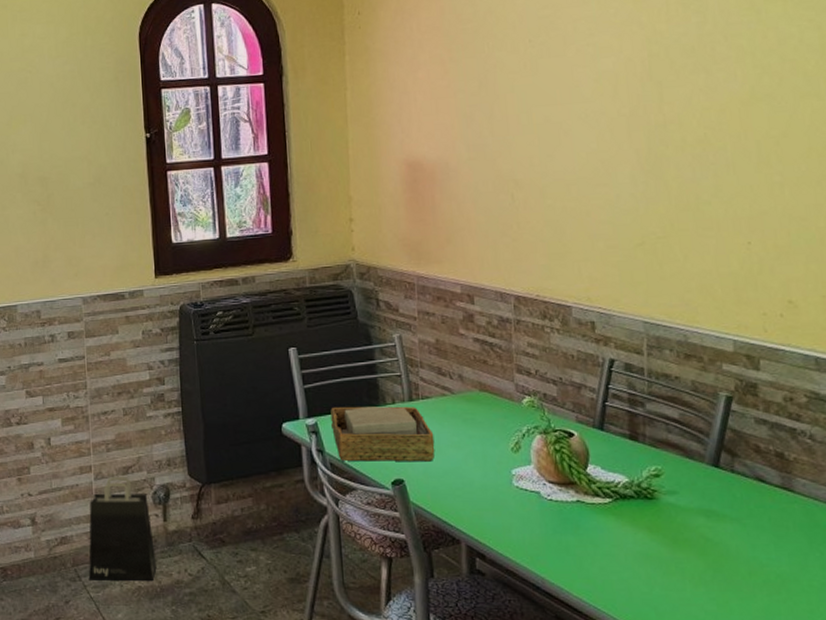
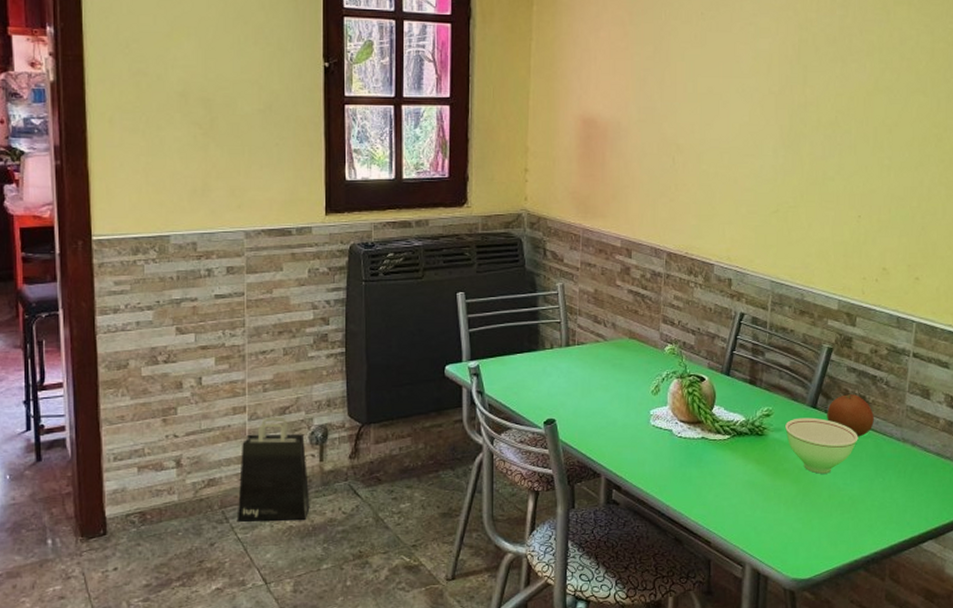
napkin holder: present [330,406,435,462] -> none [493,350,586,403]
bowl: none [681,478,781,546] -> present [785,417,858,474]
fruit: none [734,451,799,502] -> present [827,394,874,437]

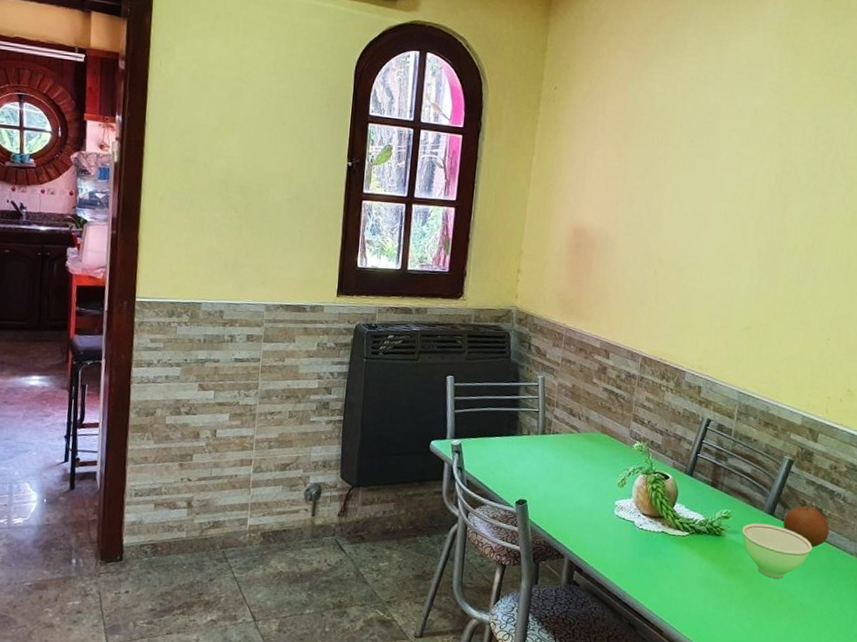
shopping bag: present [238,416,310,522] -> none [236,471,301,567]

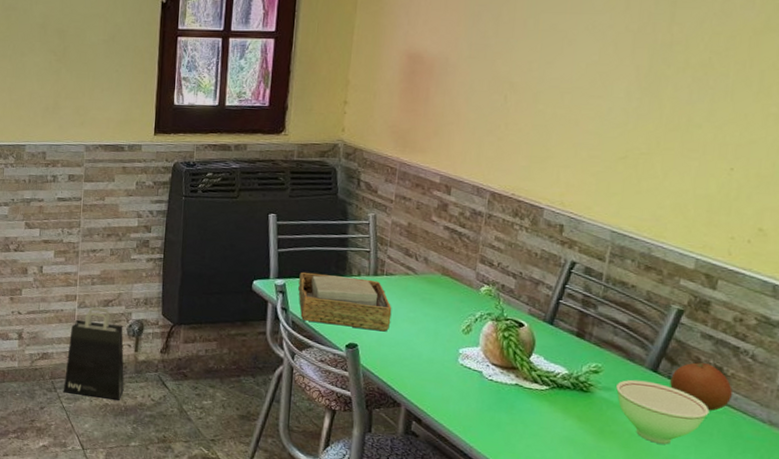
shopping bag: none [236,471,301,567] -> present [64,307,124,400]
napkin holder: none [473,432,558,488] -> present [298,272,392,332]

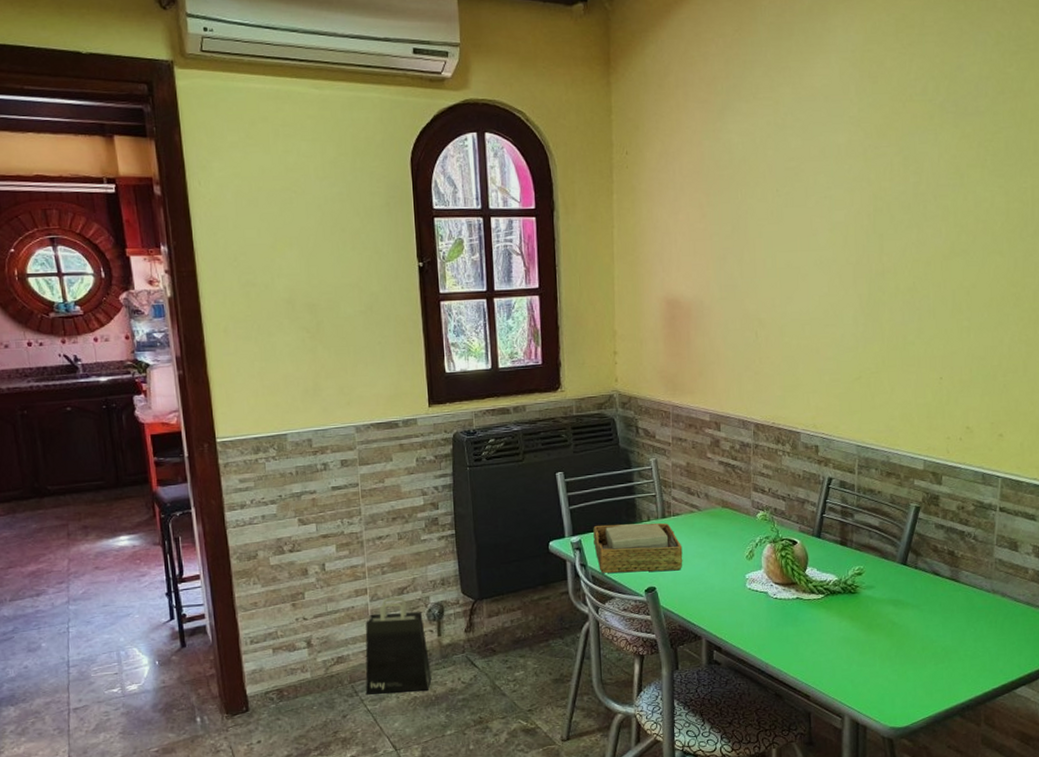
bowl: present [616,379,710,445] -> none [877,574,949,627]
fruit: present [670,362,732,411] -> none [917,550,964,591]

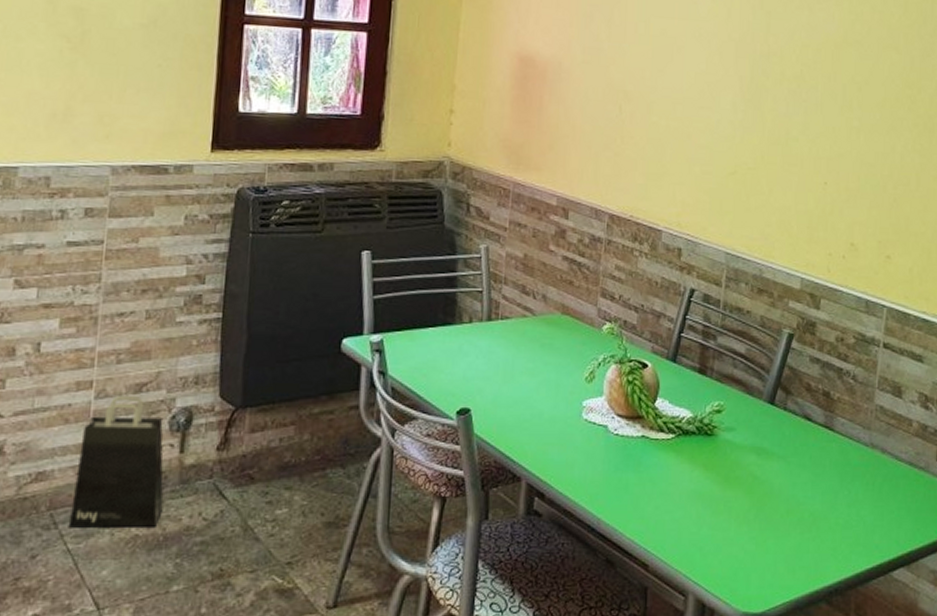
napkin holder: present [593,522,683,574] -> none [398,322,509,390]

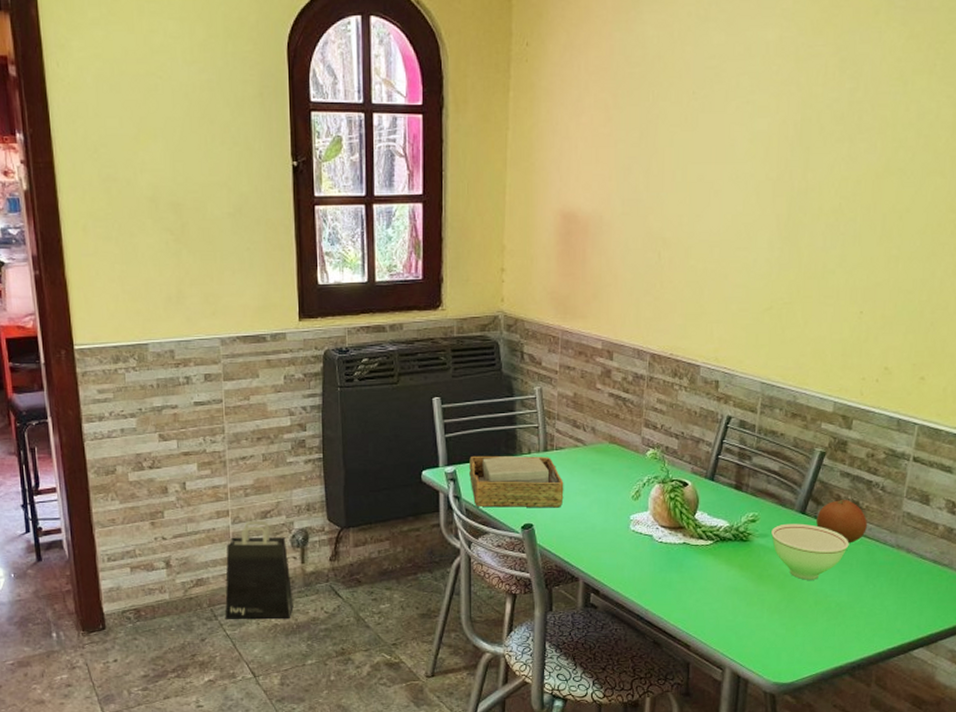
napkin holder: none [398,322,509,390] -> present [469,455,564,508]
bowl: none [738,415,821,484] -> present [771,523,849,580]
fruit: none [786,389,839,441] -> present [816,500,867,544]

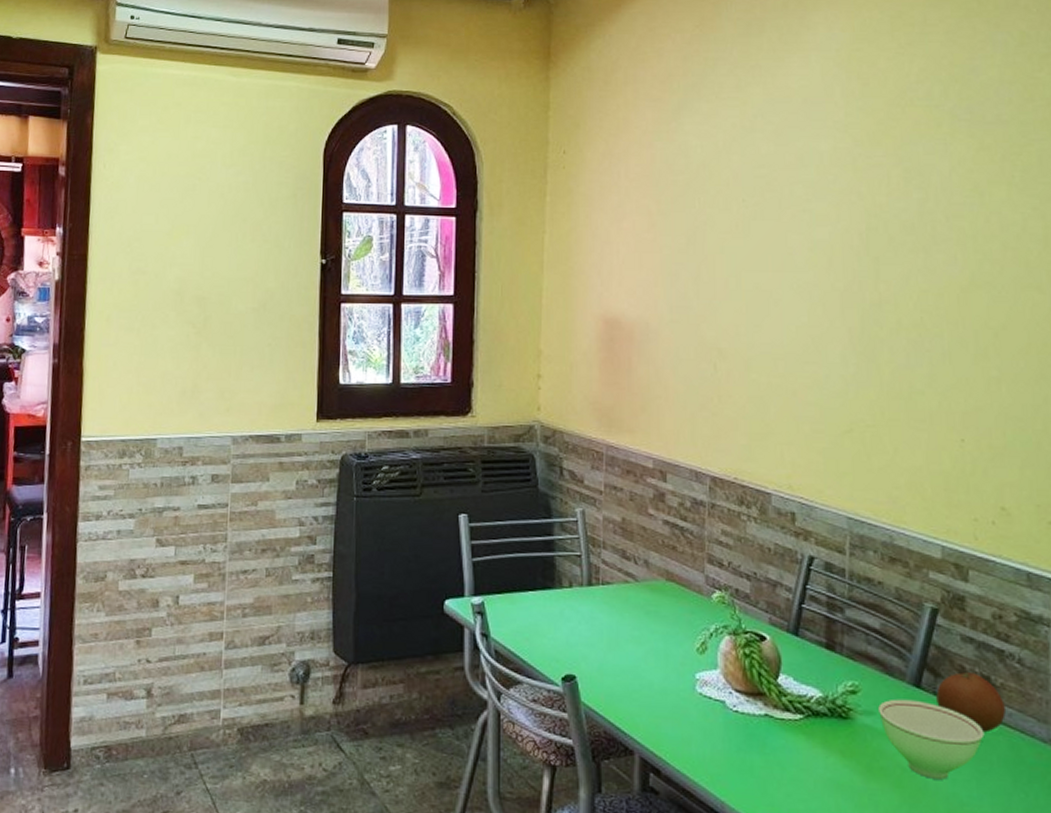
shopping bag: present [225,520,294,619] -> none [208,646,287,774]
napkin holder: present [469,455,564,508] -> none [500,585,613,657]

